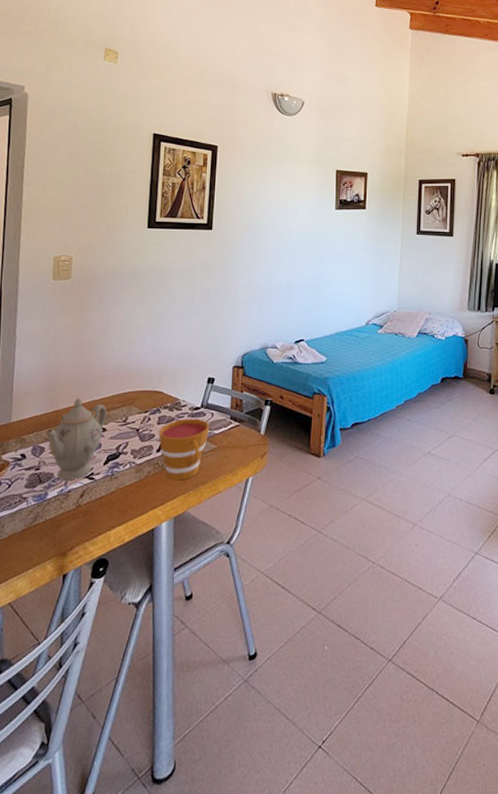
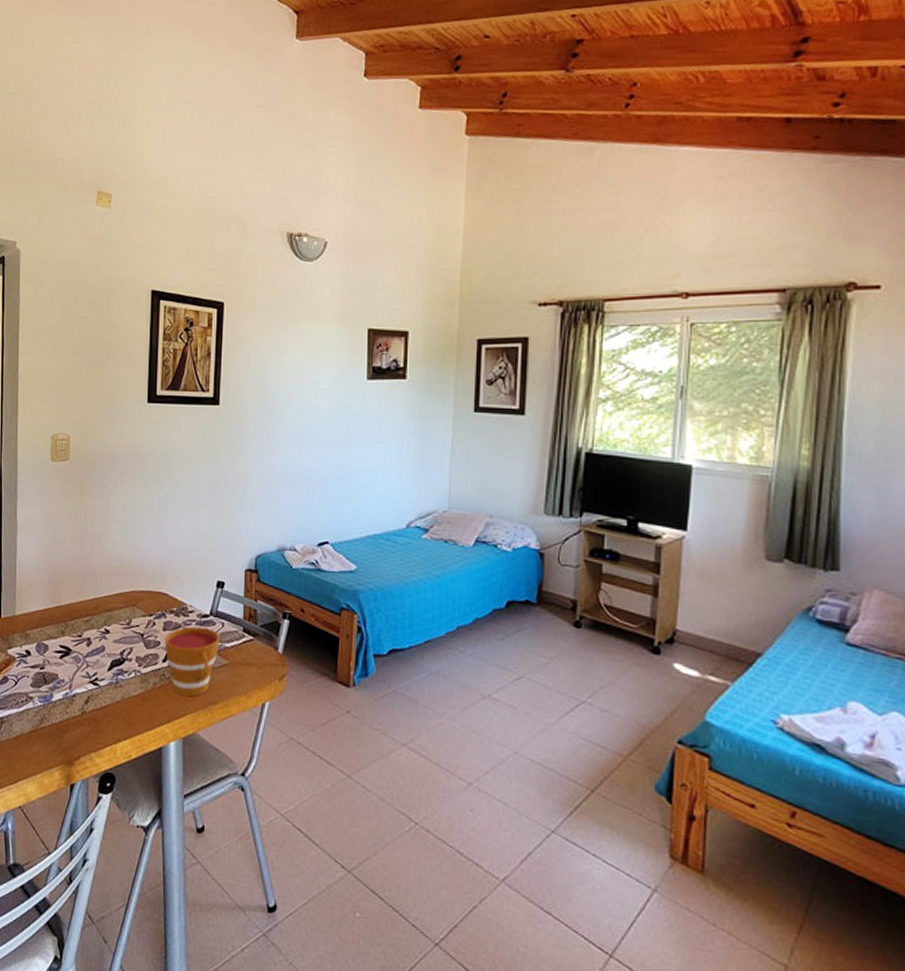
teapot: present [44,397,107,480] -> none [47,593,110,684]

